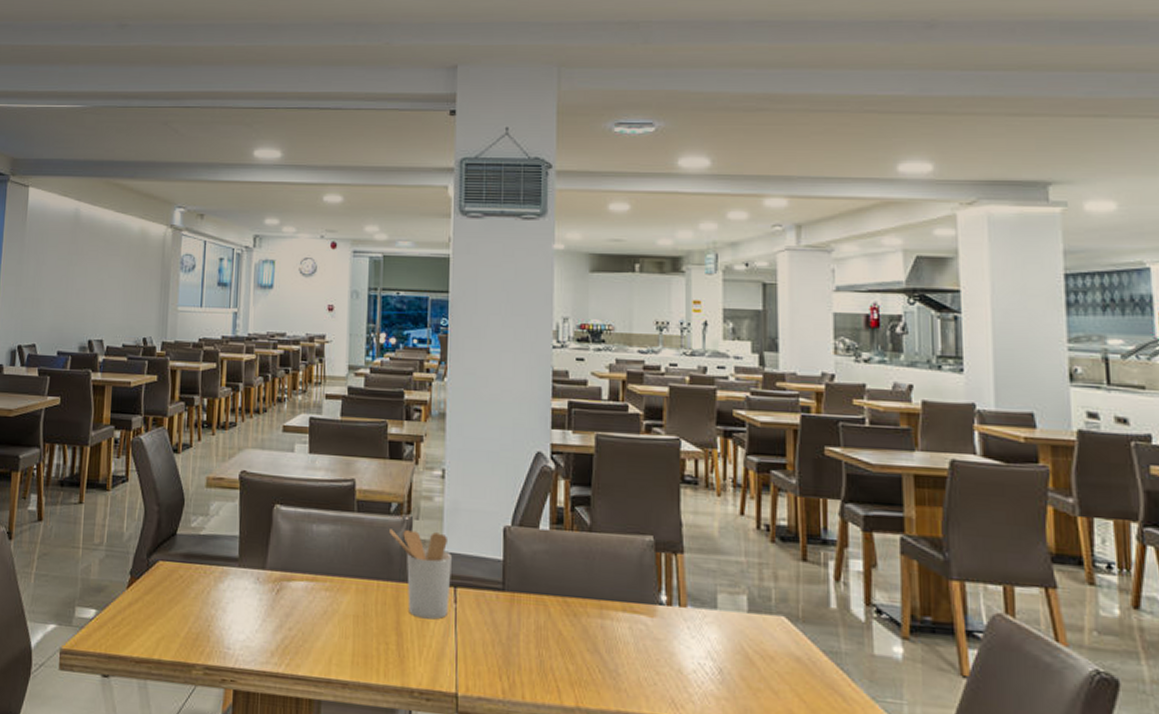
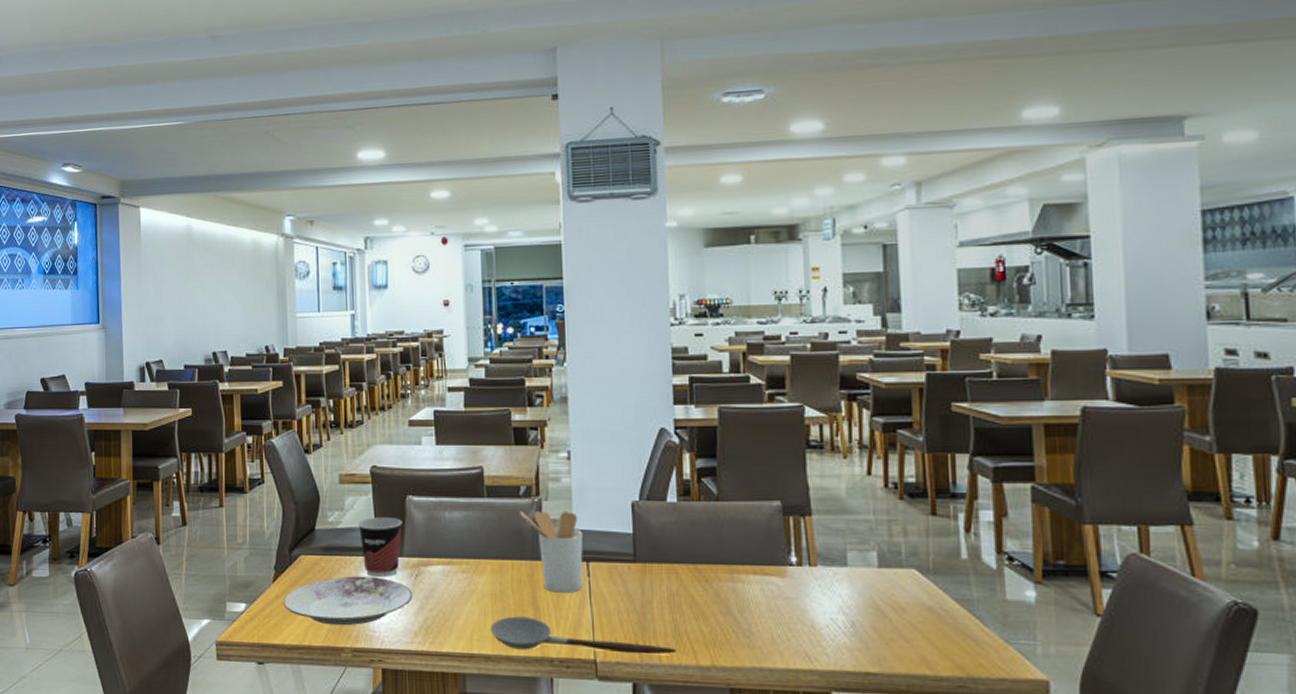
plate: none [135,586,272,641] -> present [283,576,413,626]
cup: none [221,525,268,590] -> present [357,516,402,577]
spoon: none [350,640,541,692] -> present [490,616,677,655]

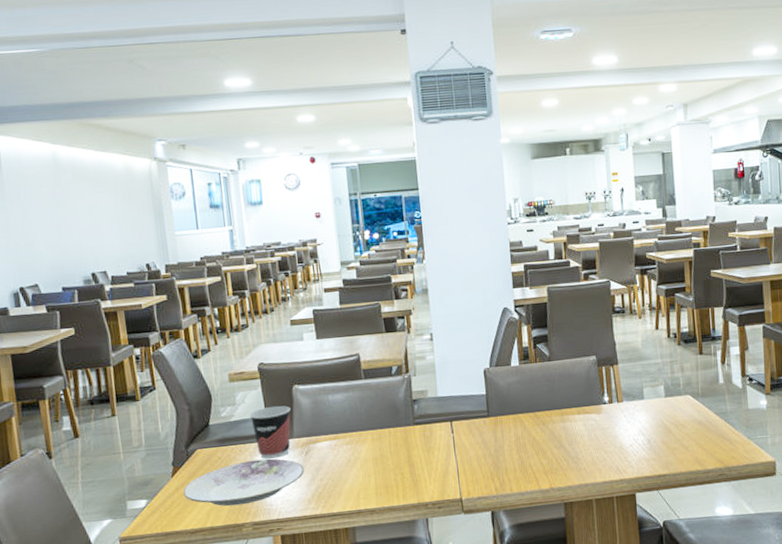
spoon: present [490,616,677,655] -> none [373,472,524,501]
utensil holder: present [520,511,584,593] -> none [393,383,448,450]

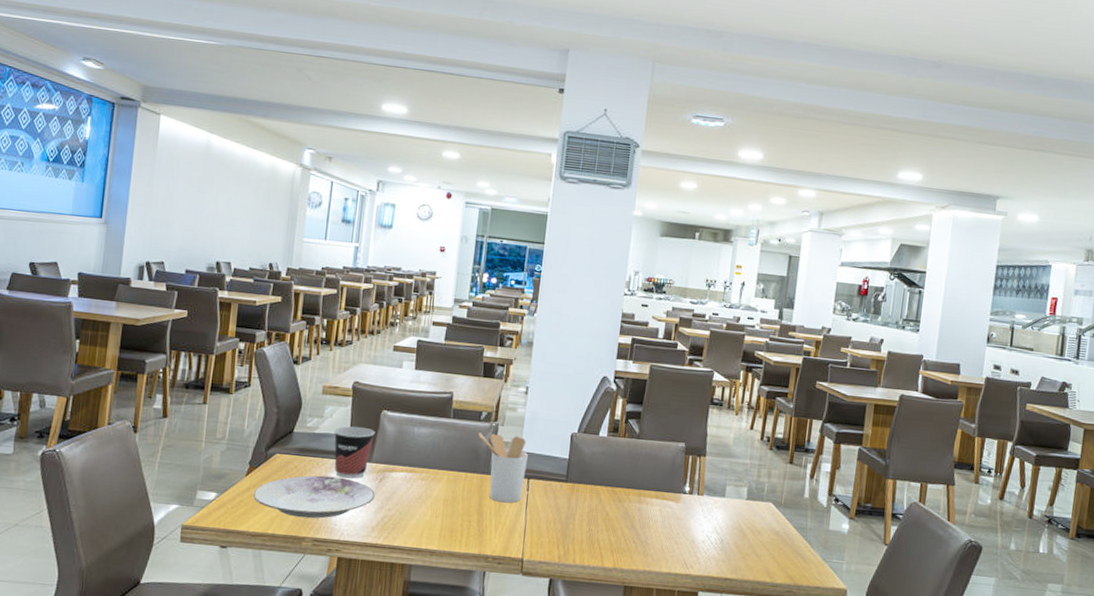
utensil holder: none [393,383,448,450] -> present [479,432,529,503]

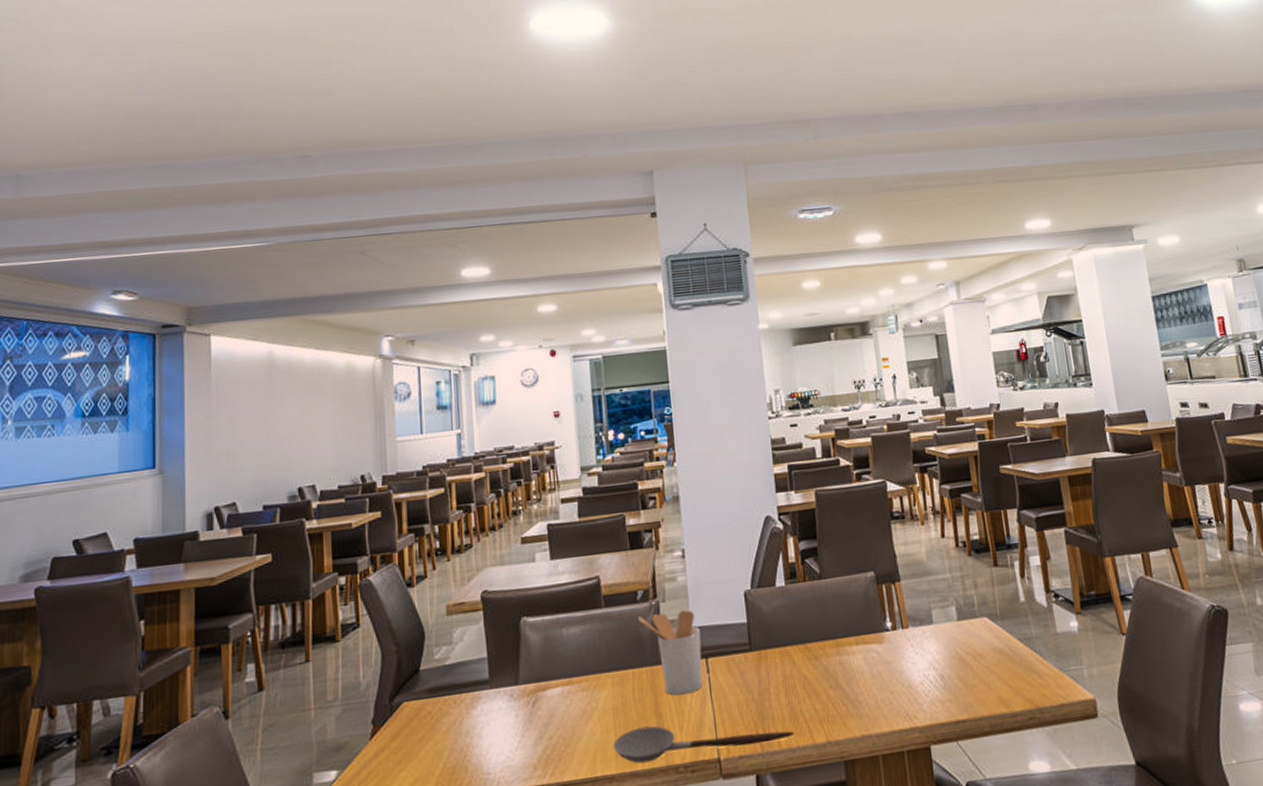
plate: present [253,475,375,519] -> none [382,711,530,777]
cup: present [333,426,375,479] -> none [467,643,517,713]
spoon: none [439,519,589,557] -> present [613,725,795,764]

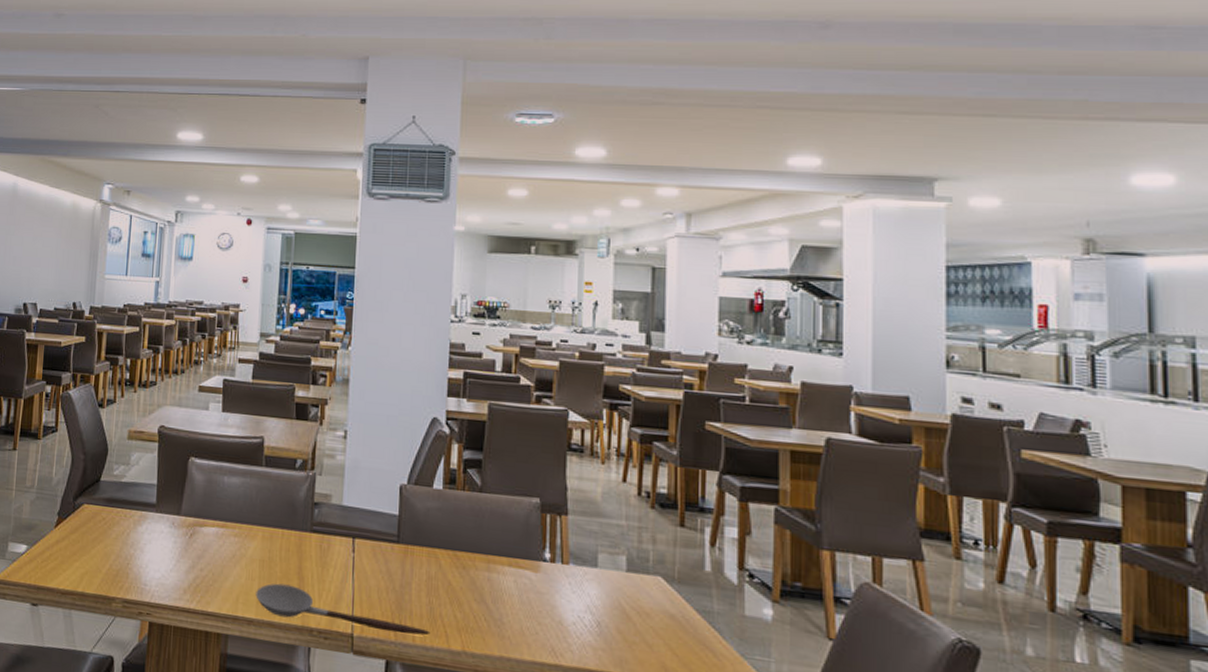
utensil holder: present [638,610,703,696] -> none [294,483,352,567]

